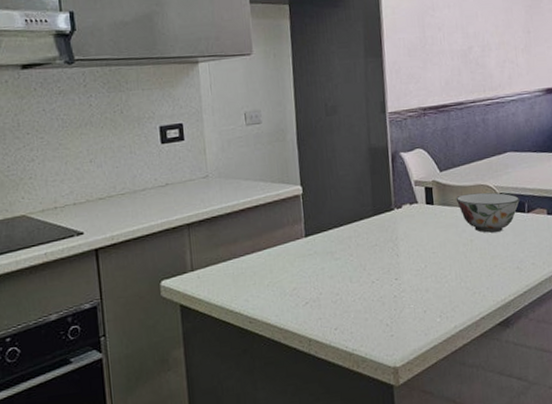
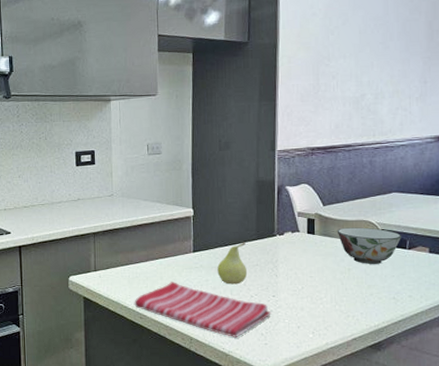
dish towel: none [241,274,395,332] -> present [134,282,271,337]
fruit: none [333,219,367,271] -> present [217,242,248,285]

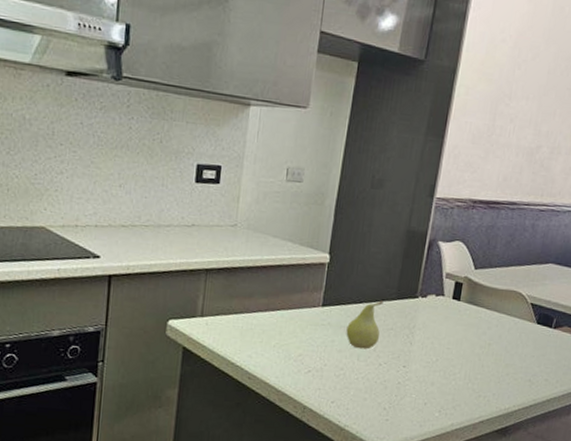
dish towel: present [134,282,271,337] -> none [243,339,399,410]
soup bowl: present [337,227,401,264] -> none [484,296,549,342]

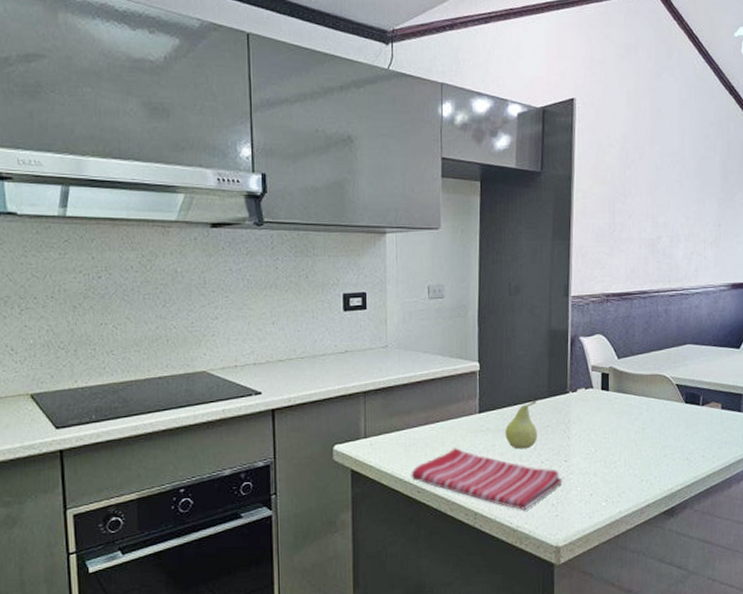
dish towel: none [243,339,399,410] -> present [411,448,563,510]

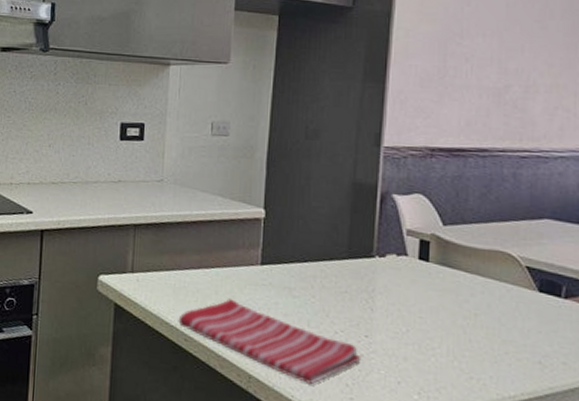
fruit: present [505,400,538,450] -> none [291,259,333,314]

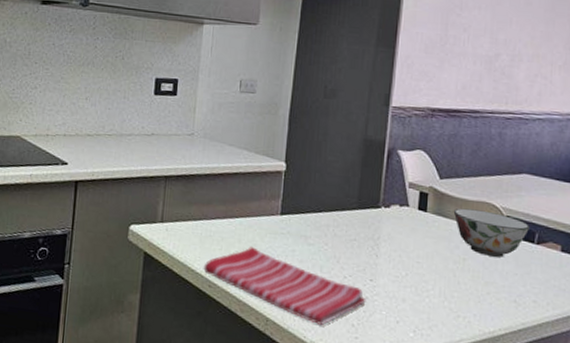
soup bowl: none [460,257,554,313] -> present [453,208,529,258]

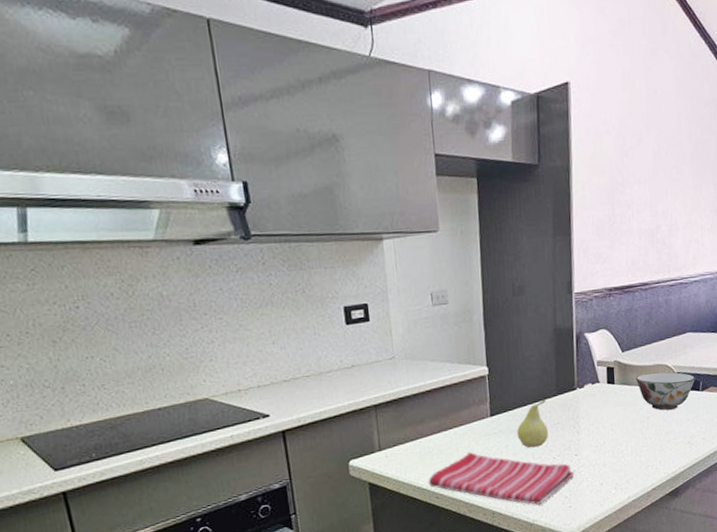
fruit: none [307,210,344,261] -> present [517,399,549,448]

